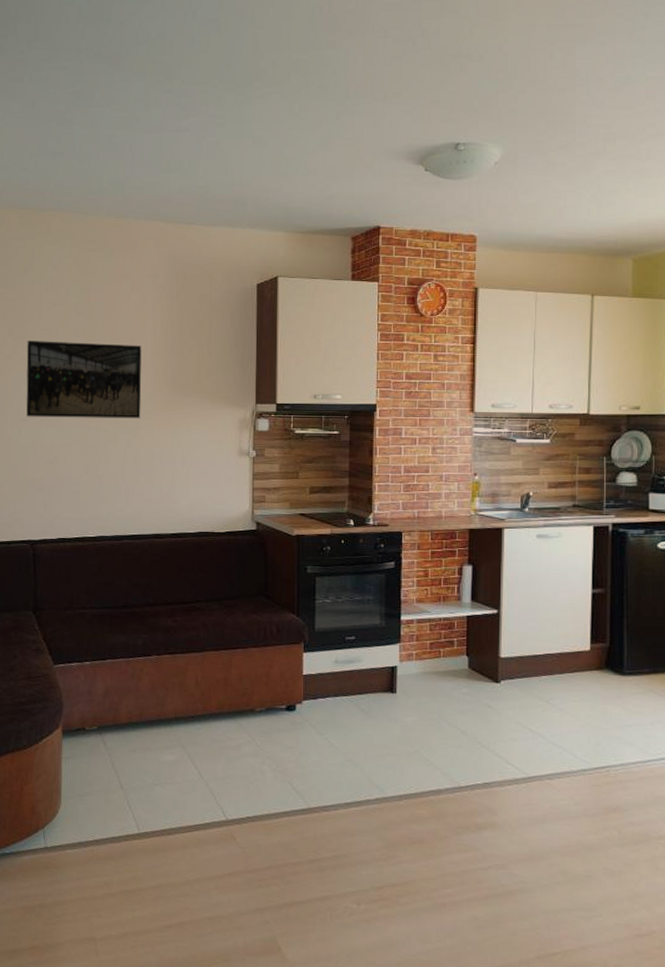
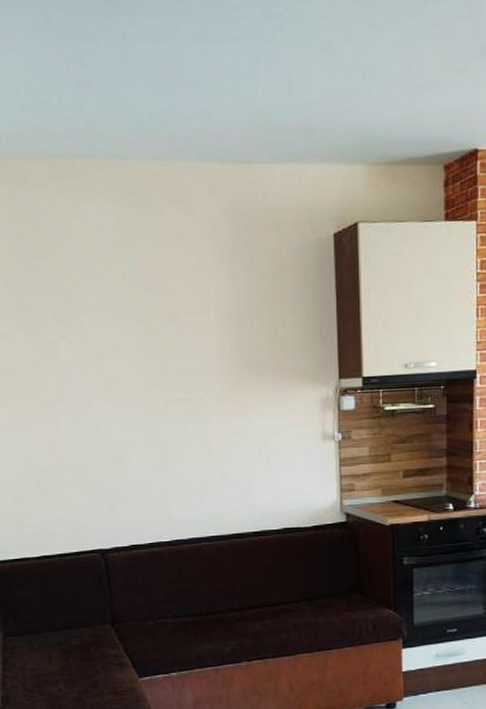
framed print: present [26,341,142,419] -> none [72,318,210,412]

